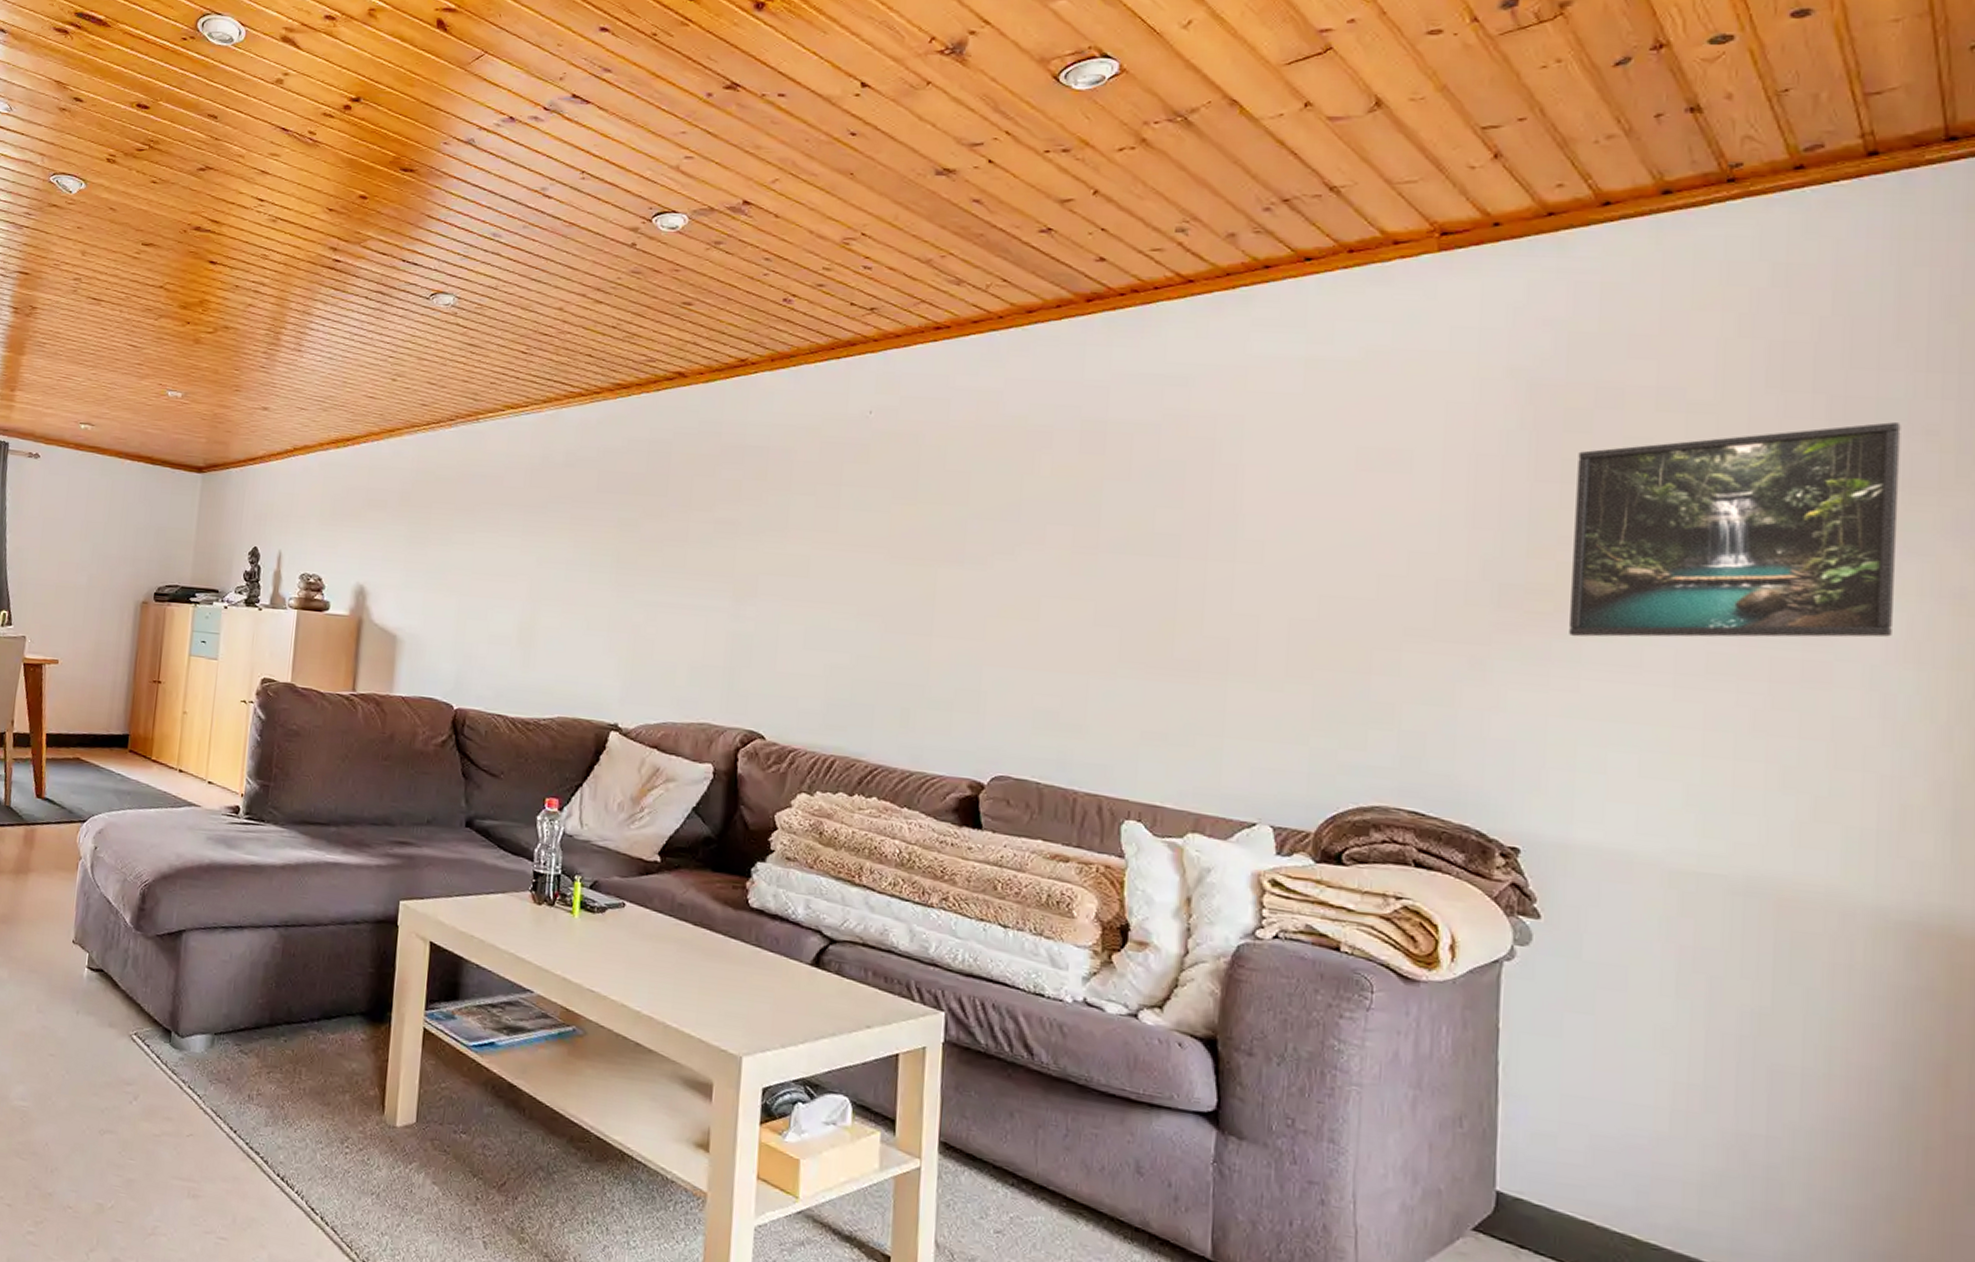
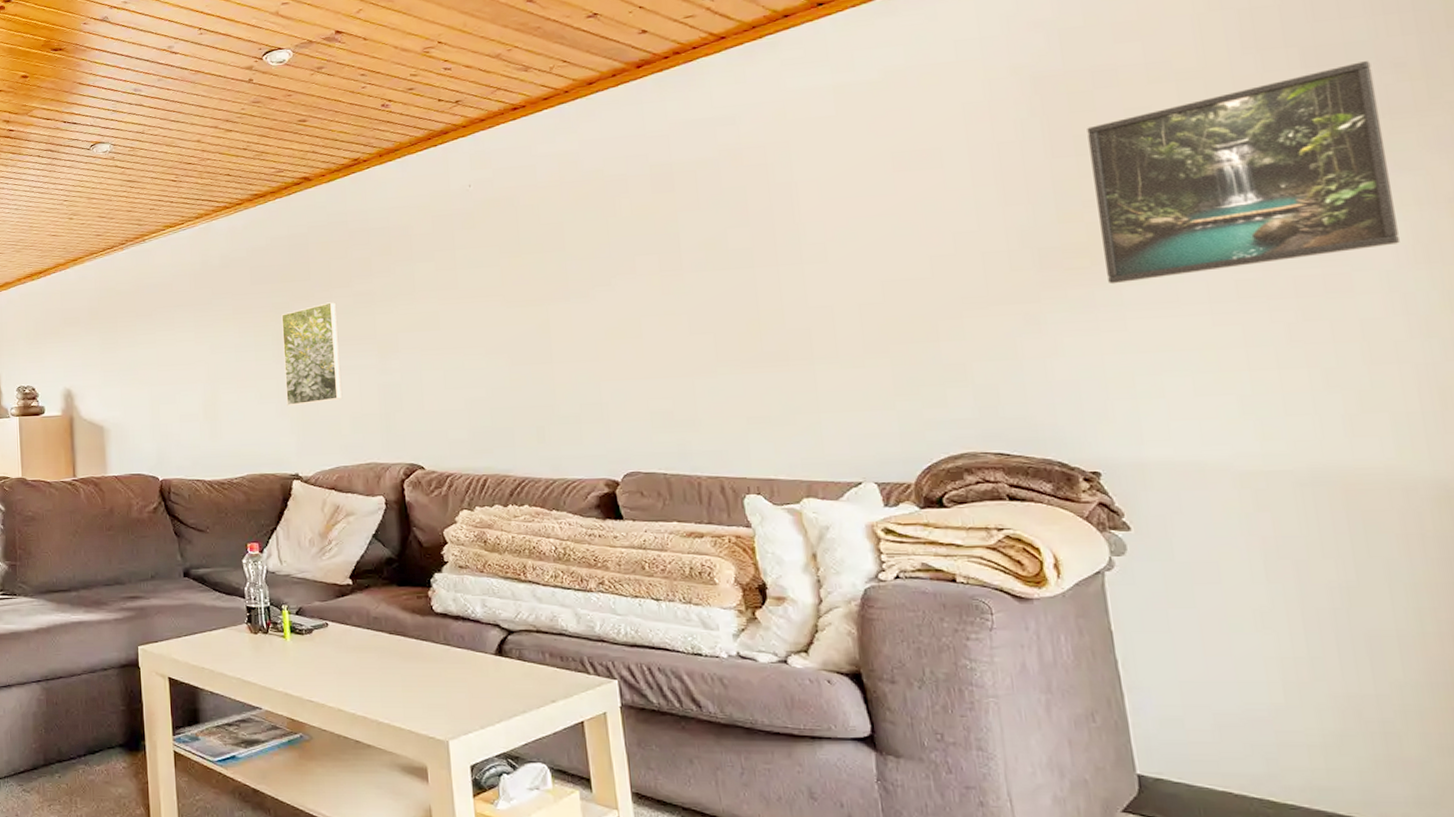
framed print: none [617,526,694,645] -> present [281,302,343,407]

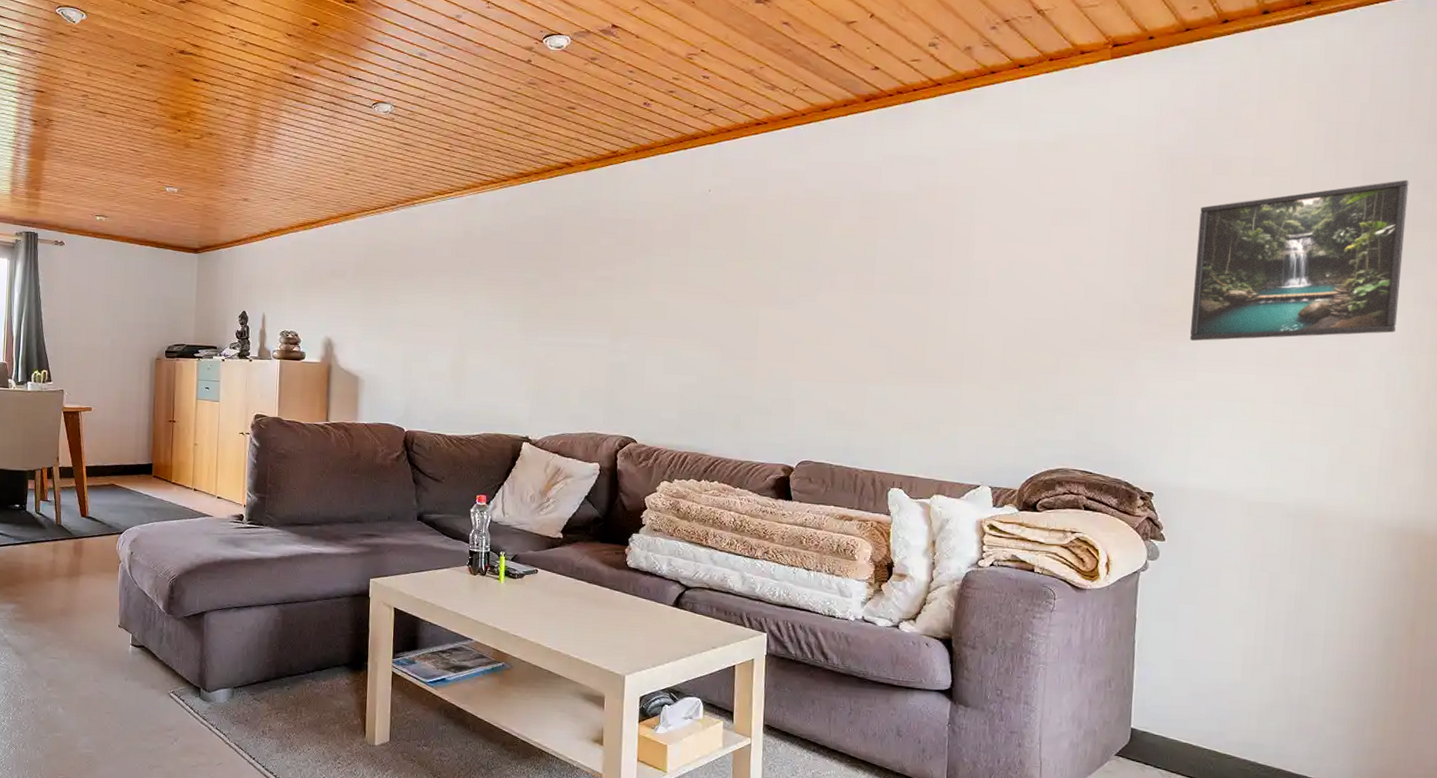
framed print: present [281,302,343,407] -> none [526,283,581,376]

